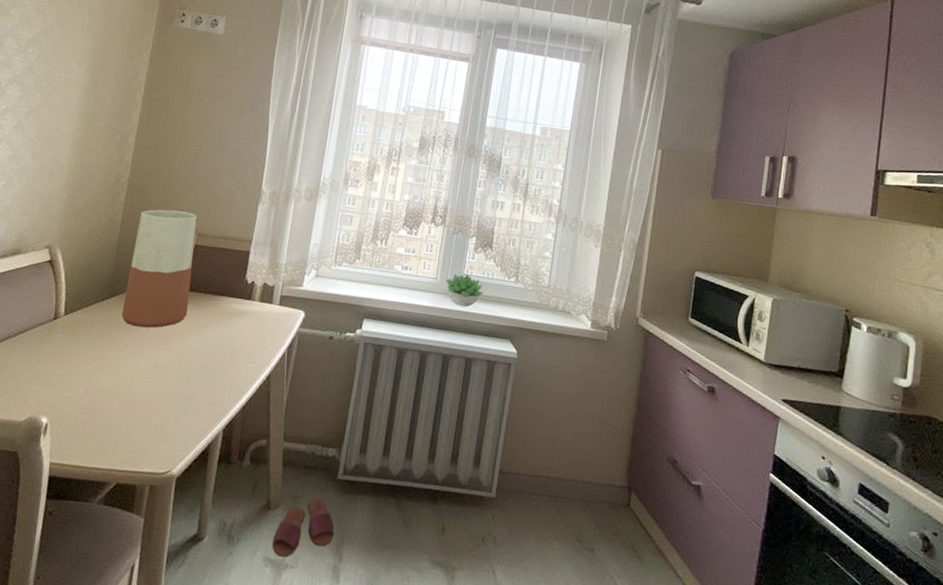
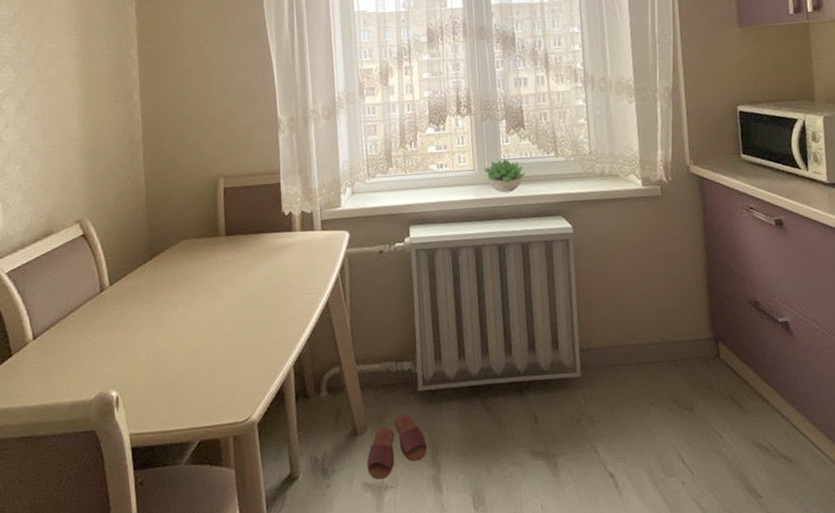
vase: present [122,209,198,328] -> none [162,156,232,282]

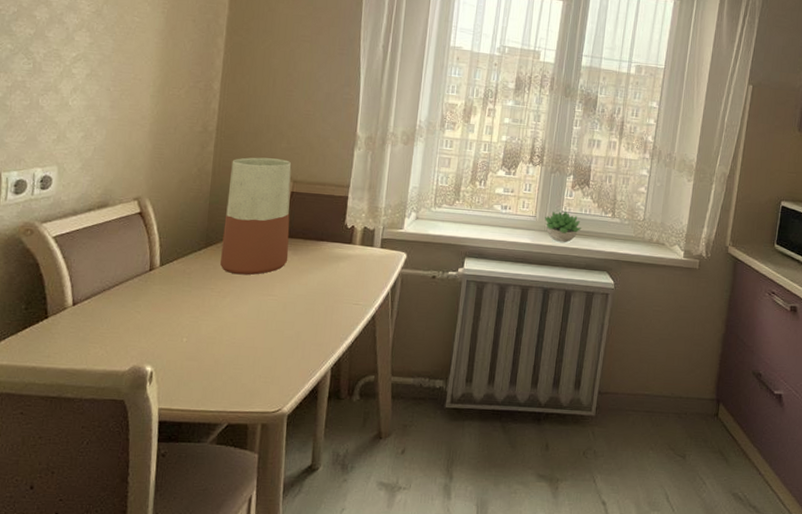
vase: none [162,156,232,282] -> present [220,157,292,275]
slippers: present [367,414,427,479] -> none [385,426,444,481]

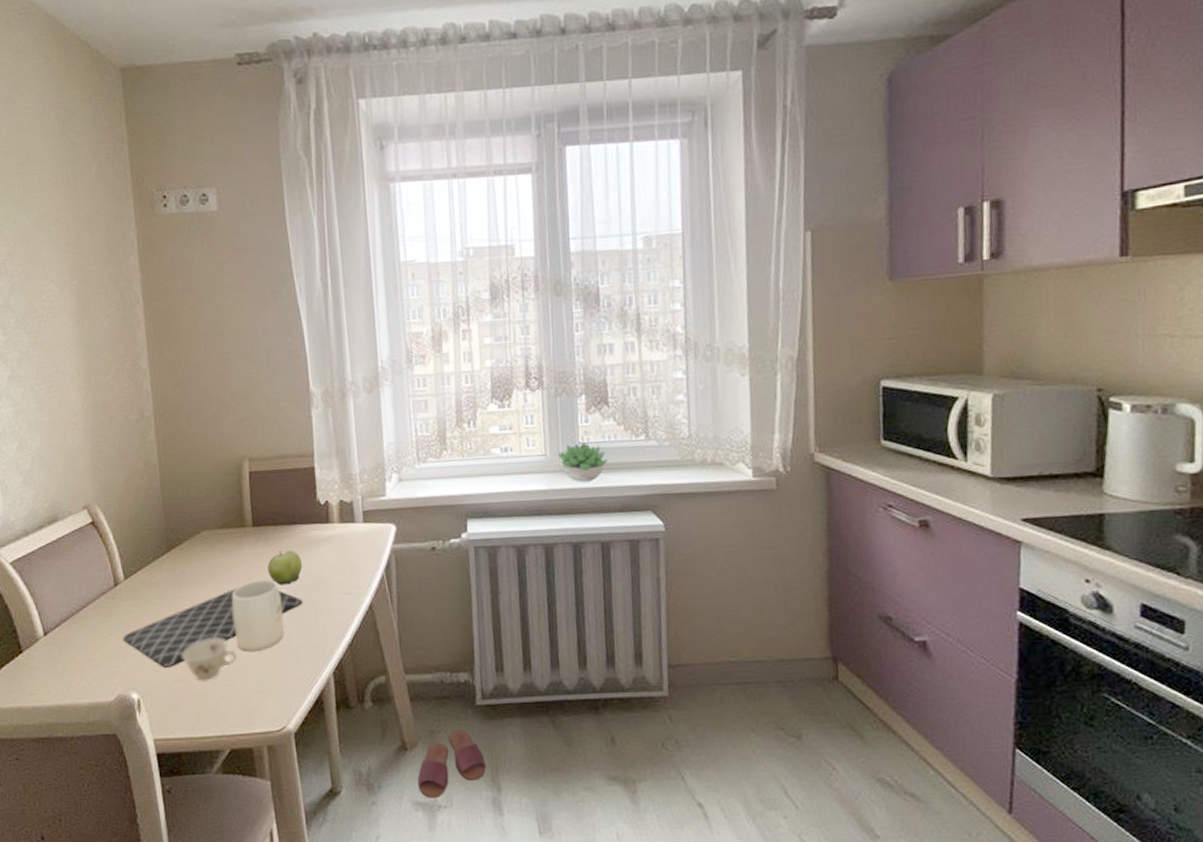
placemat: none [148,287,316,346] -> present [122,588,302,666]
teacup: none [199,326,250,362] -> present [181,638,237,680]
vase: present [220,157,292,275] -> none [177,435,261,577]
mug: none [251,282,299,342] -> present [231,579,284,651]
fruit: none [291,261,323,290] -> present [267,550,303,585]
slippers: none [385,426,444,481] -> present [417,730,486,798]

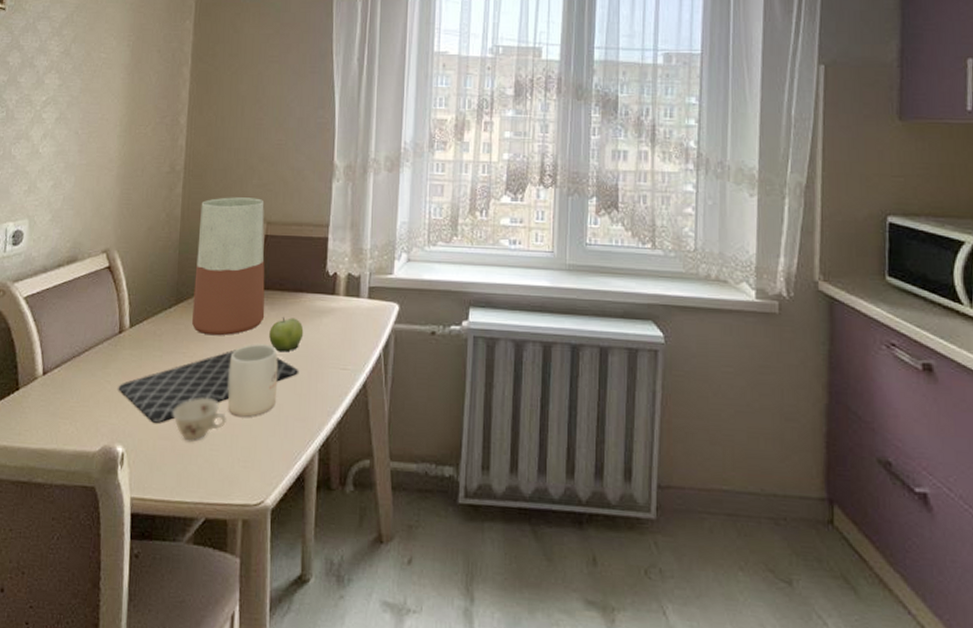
vase: none [177,435,261,577] -> present [192,197,265,336]
slippers: present [417,730,486,798] -> none [389,528,461,600]
succulent plant: present [557,443,609,483] -> none [564,243,615,285]

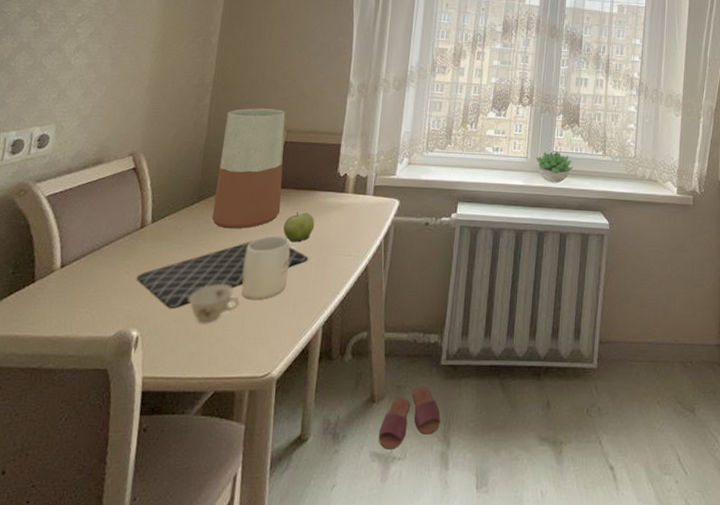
slippers: none [389,528,461,600] -> present [378,387,440,450]
succulent plant: none [564,243,615,285] -> present [536,151,574,184]

